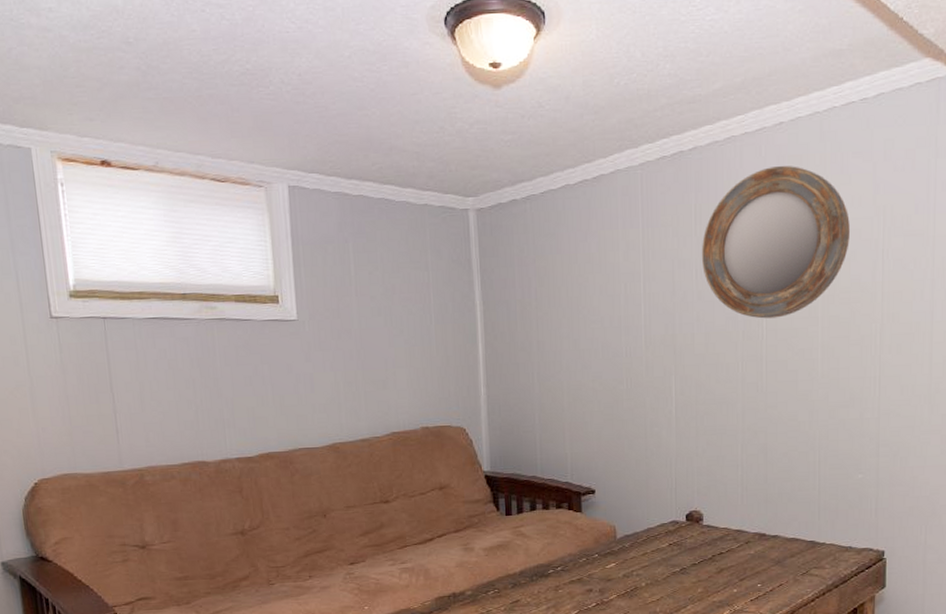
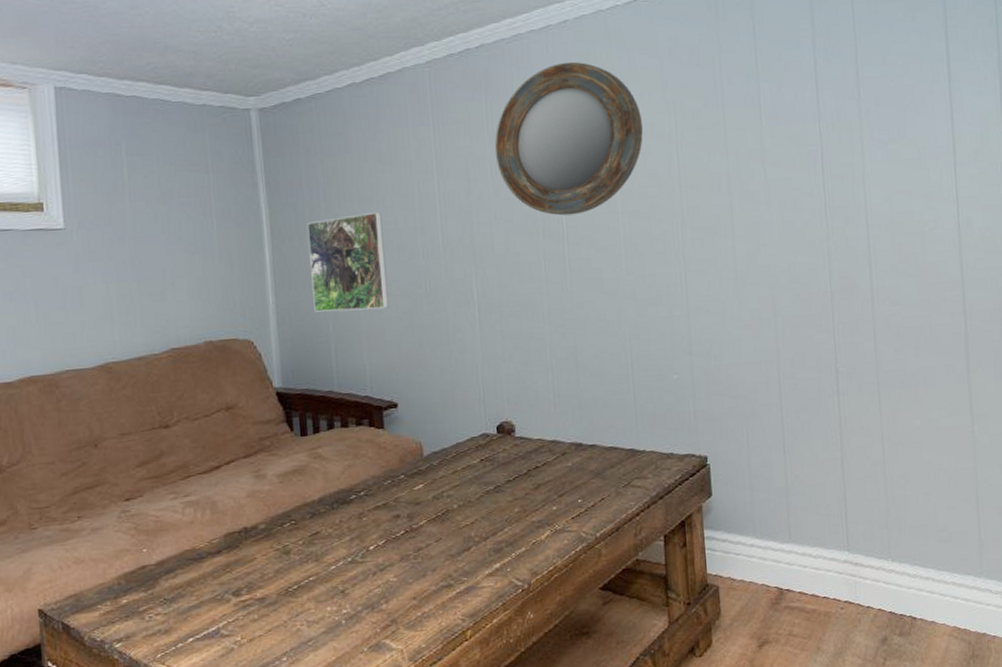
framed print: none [519,310,591,404] -> present [307,211,389,312]

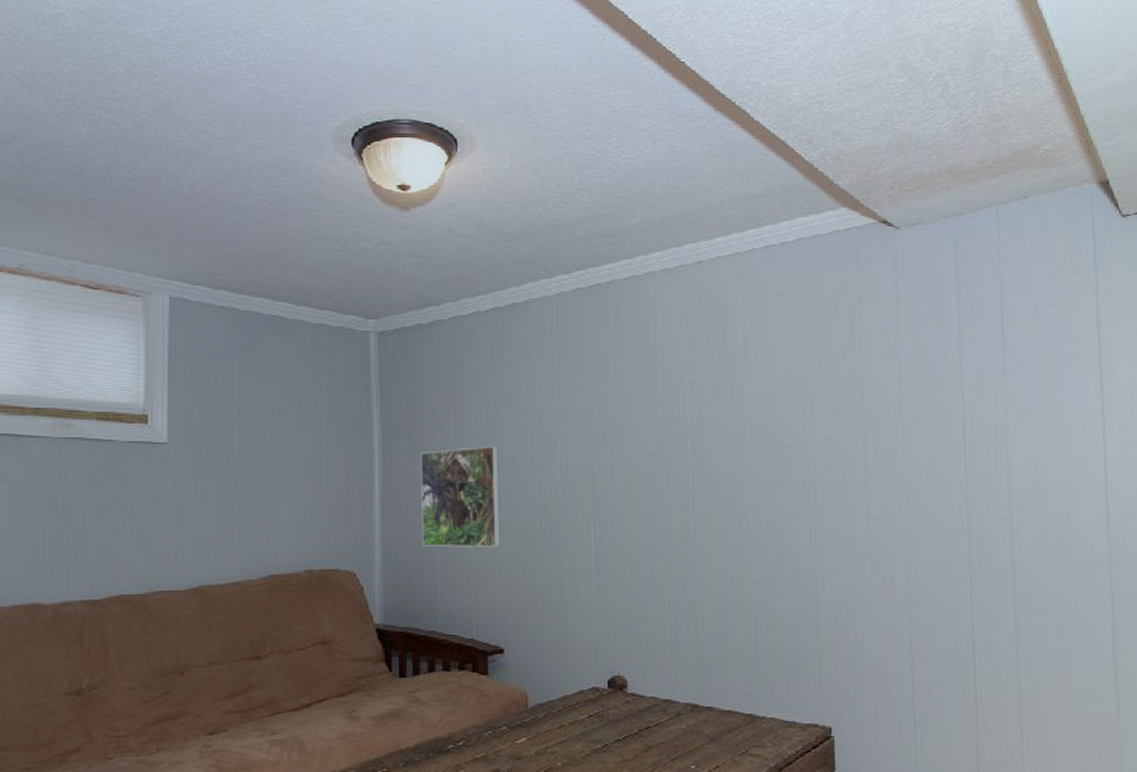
home mirror: present [495,62,643,216] -> none [620,304,776,462]

